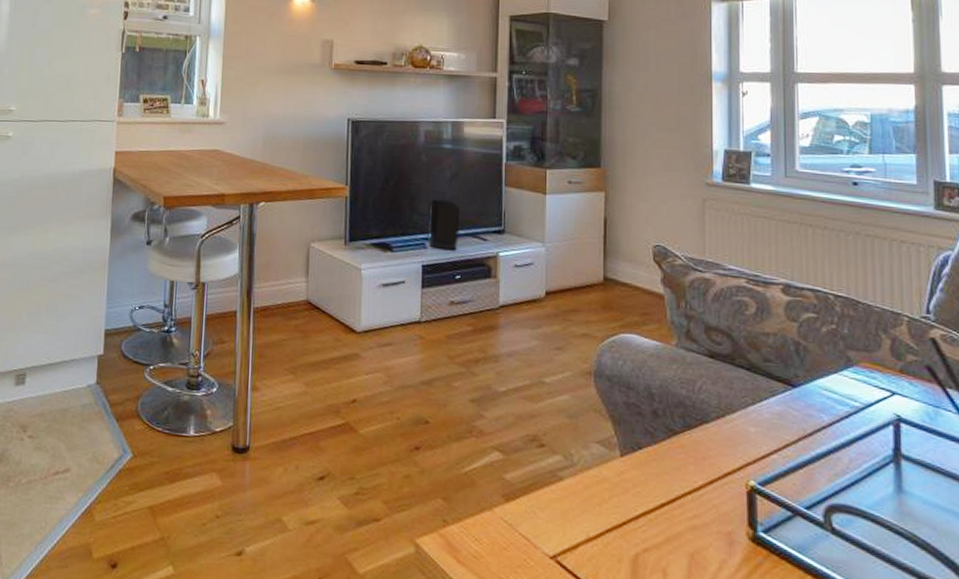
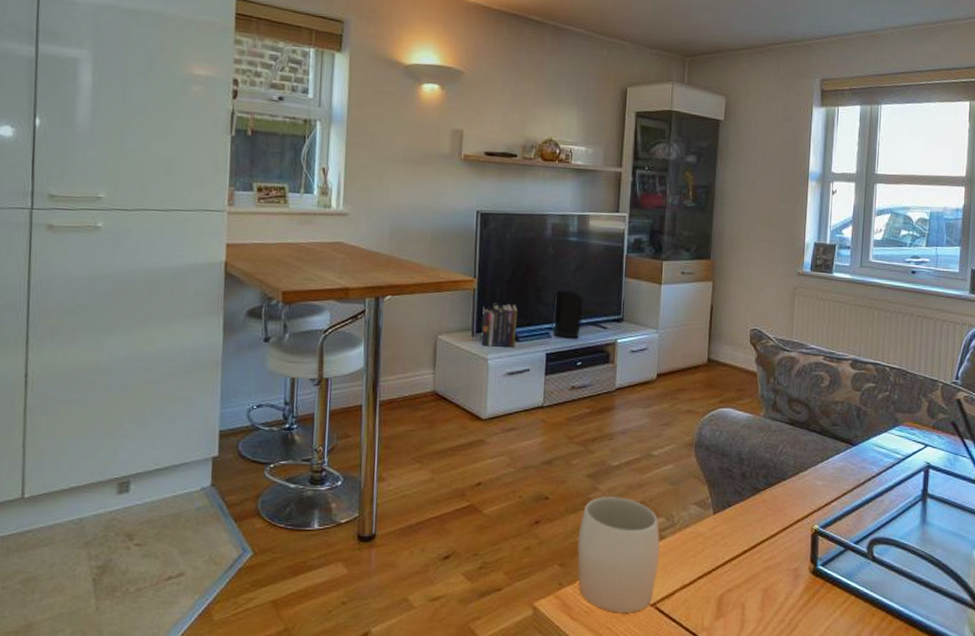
books: none [354,211,392,259] -> present [481,303,518,348]
mug: none [462,425,559,564] -> present [577,497,660,614]

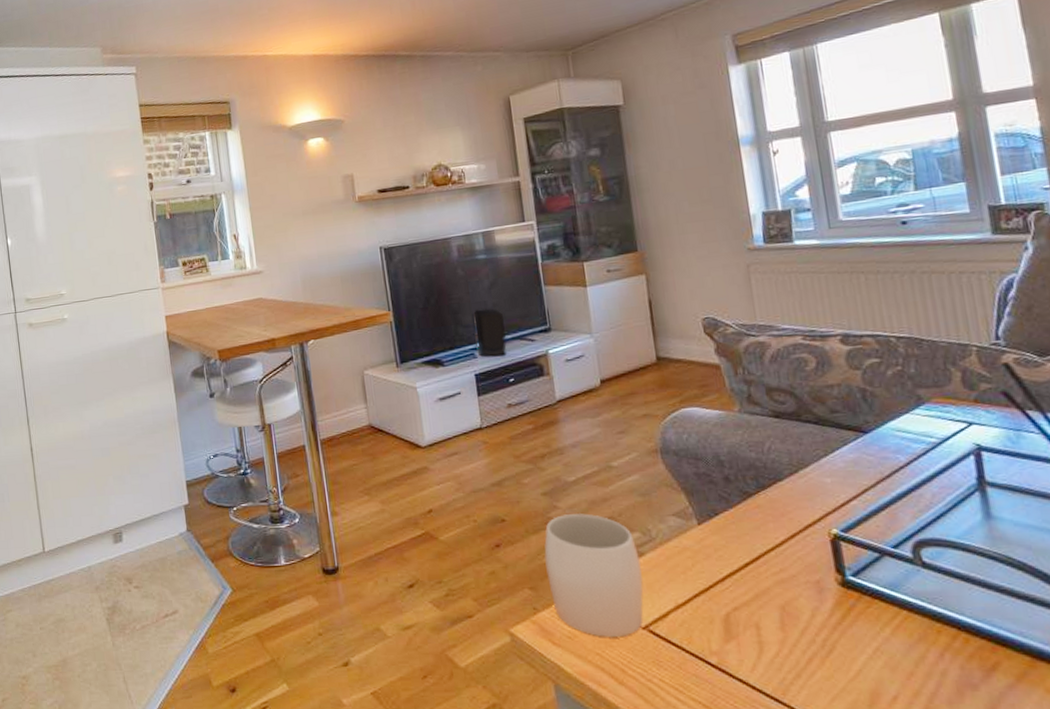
books: present [481,303,518,348] -> none [402,330,442,375]

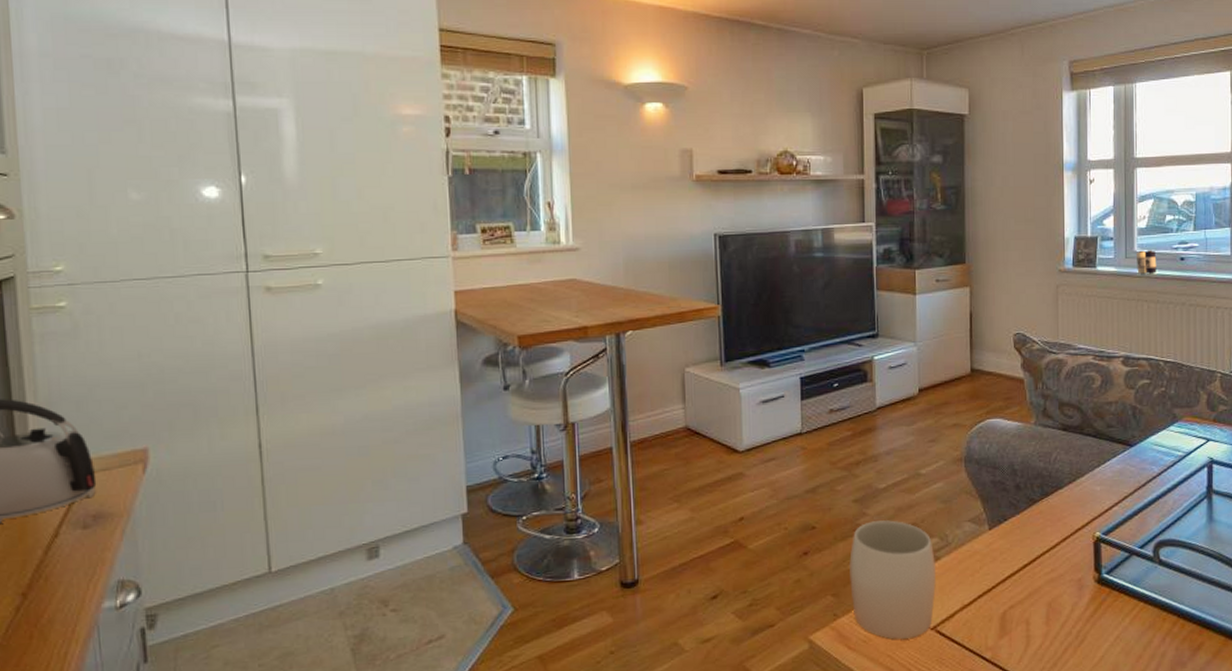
speaker: present [473,308,507,358] -> none [805,309,836,361]
candle: none [841,216,872,245] -> present [1135,250,1157,275]

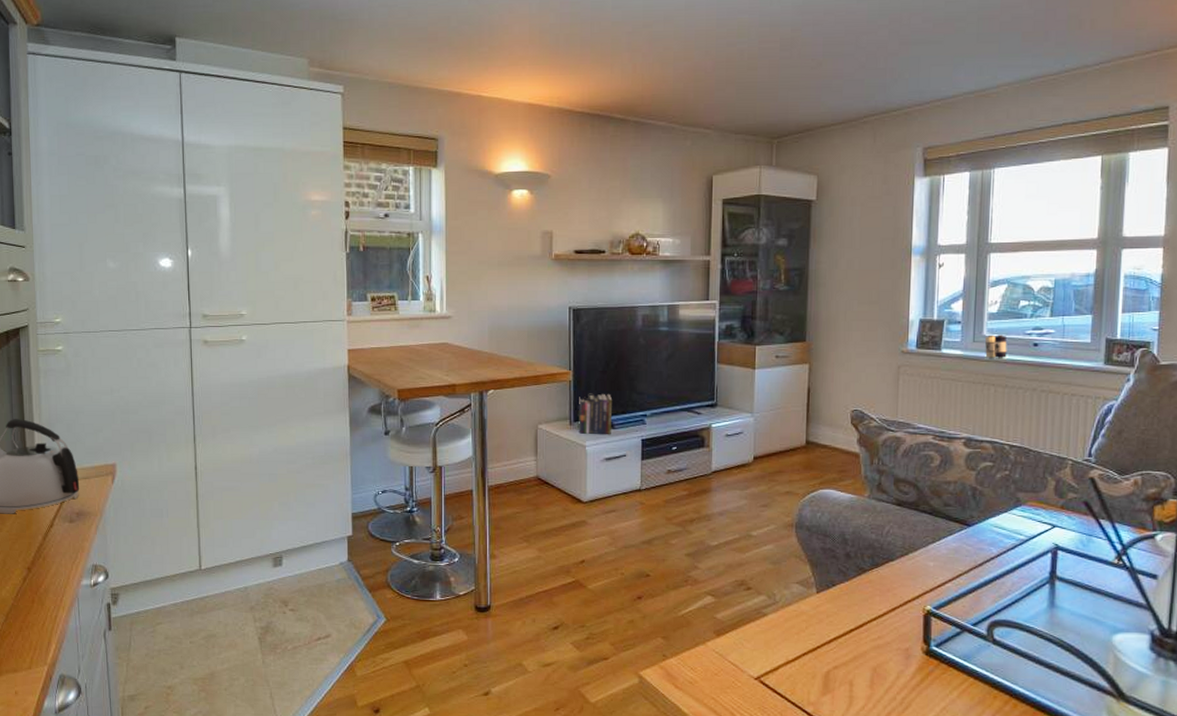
books: none [730,328,767,376] -> present [579,393,613,435]
mug: present [848,520,937,640] -> none [679,575,763,686]

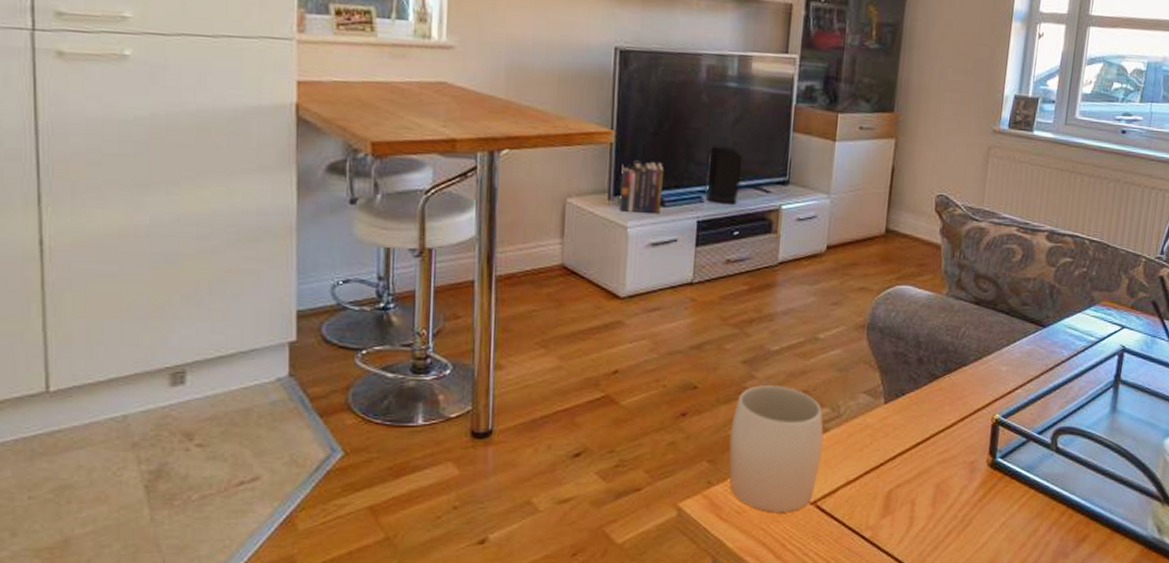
speaker: none [648,379,676,425] -> present [706,146,743,205]
mug: none [679,575,763,686] -> present [728,385,824,513]
candle: present [984,335,1007,359] -> none [1075,117,1097,146]

